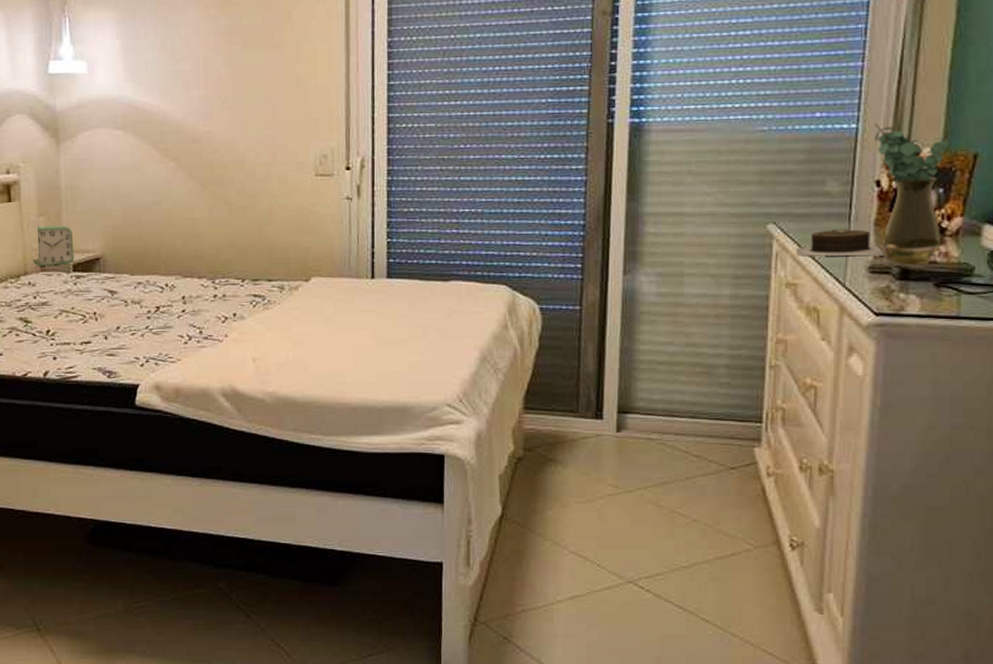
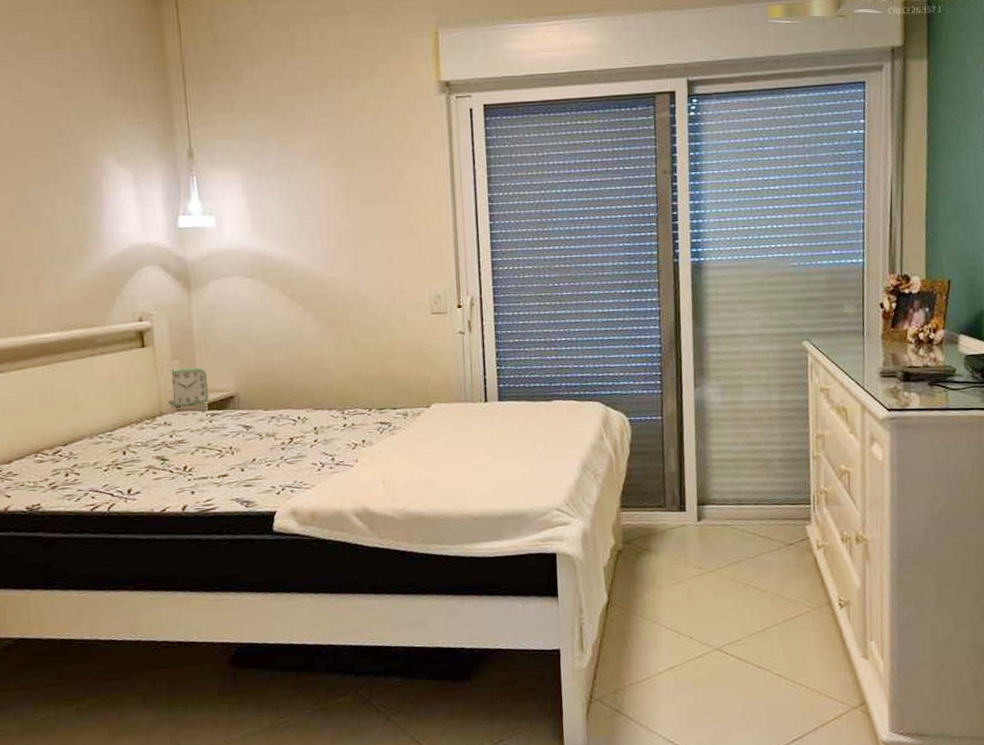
jewelry box: present [796,229,885,257] -> none [826,342,891,366]
vase: present [874,123,949,265] -> none [875,258,930,369]

